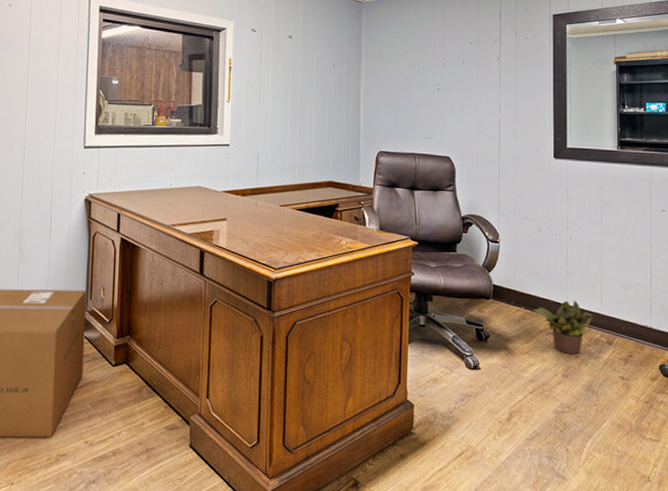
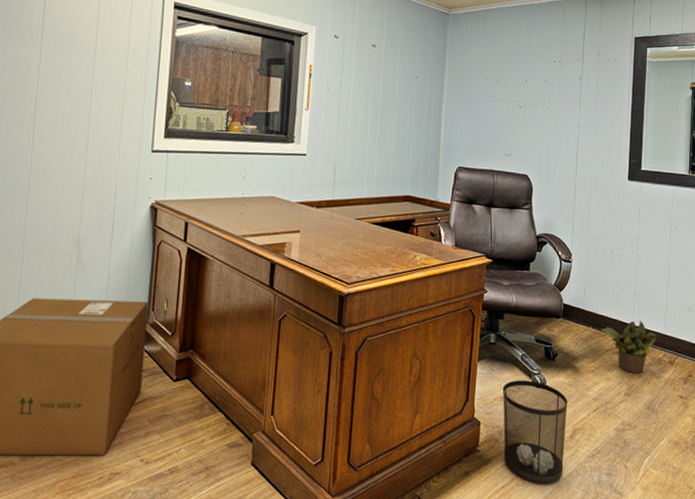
waste bin: none [434,362,503,467] -> present [502,380,568,484]

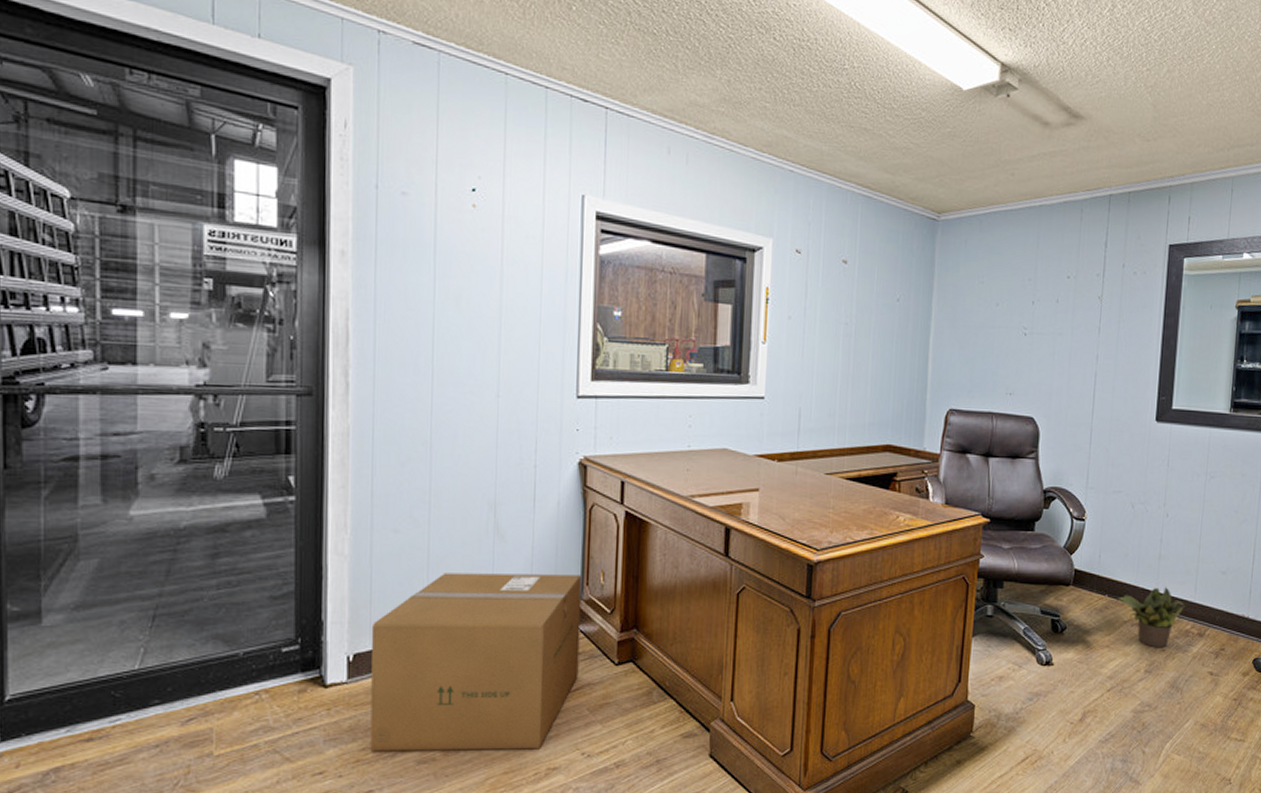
waste bin: present [502,380,568,484] -> none [1000,657,1078,773]

